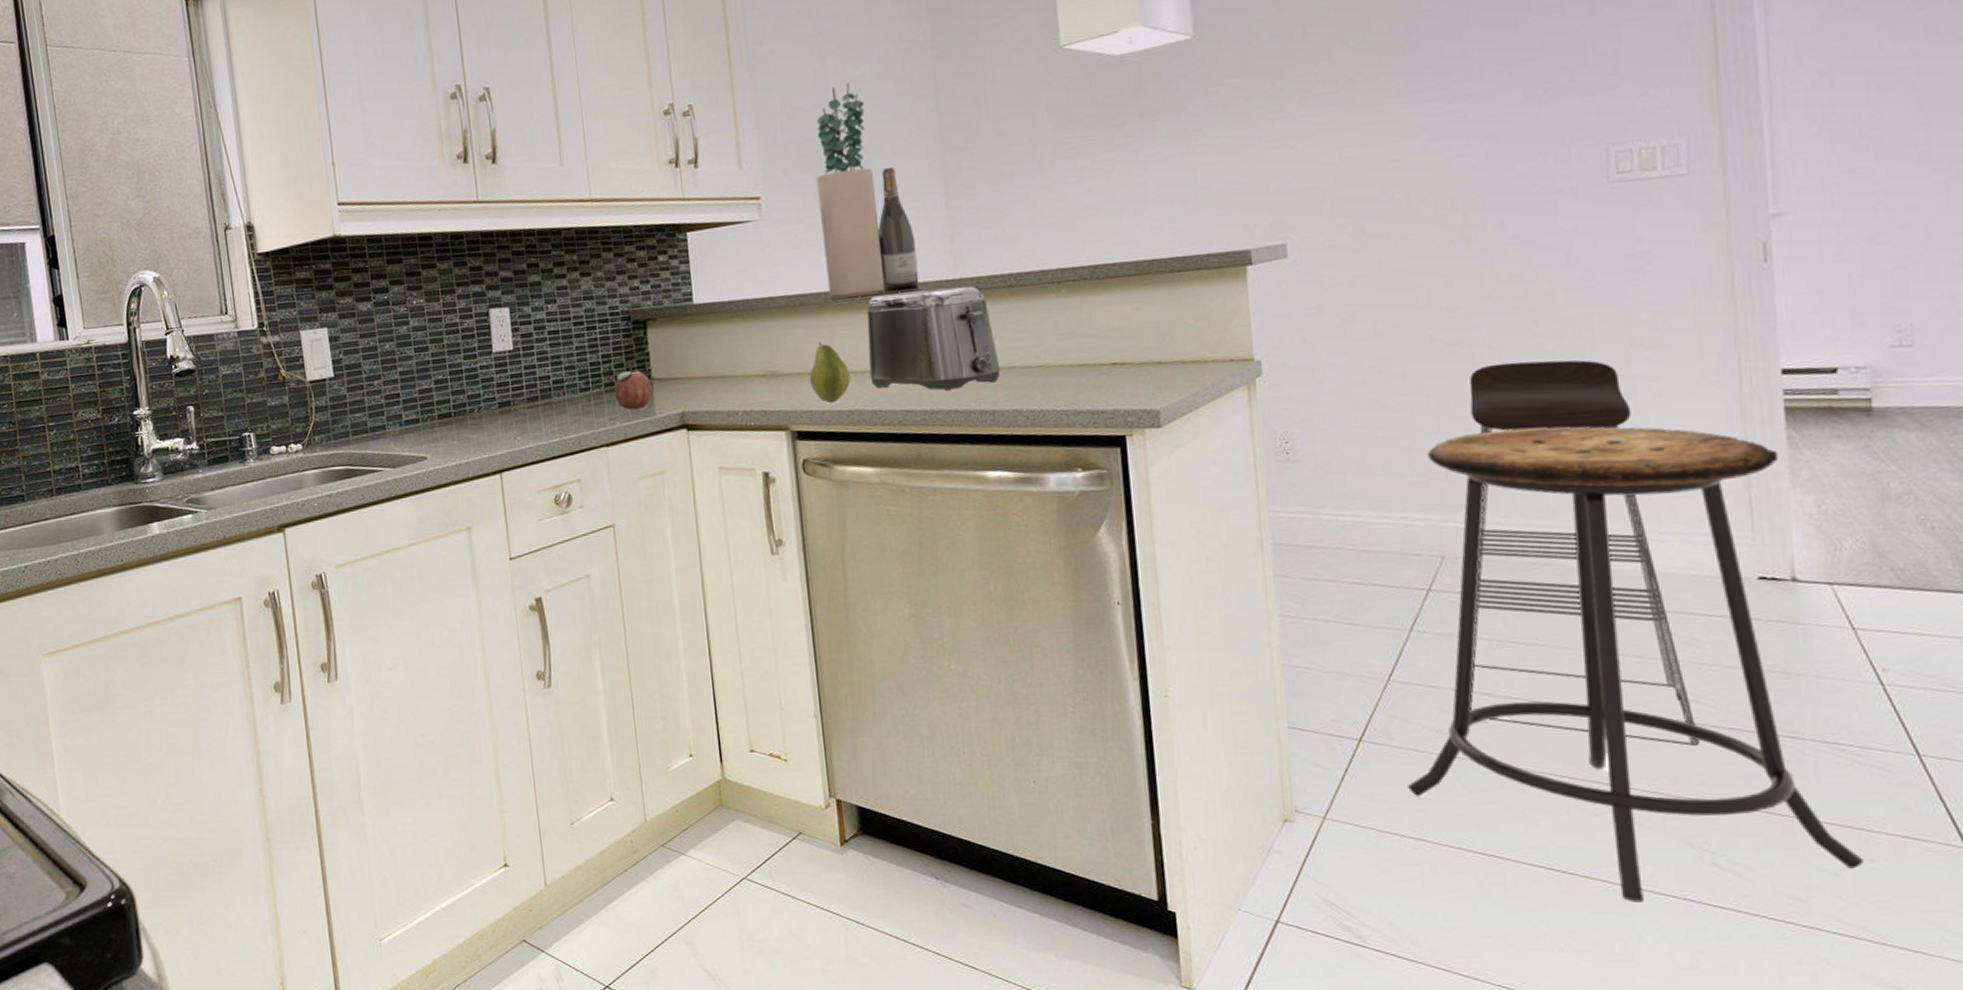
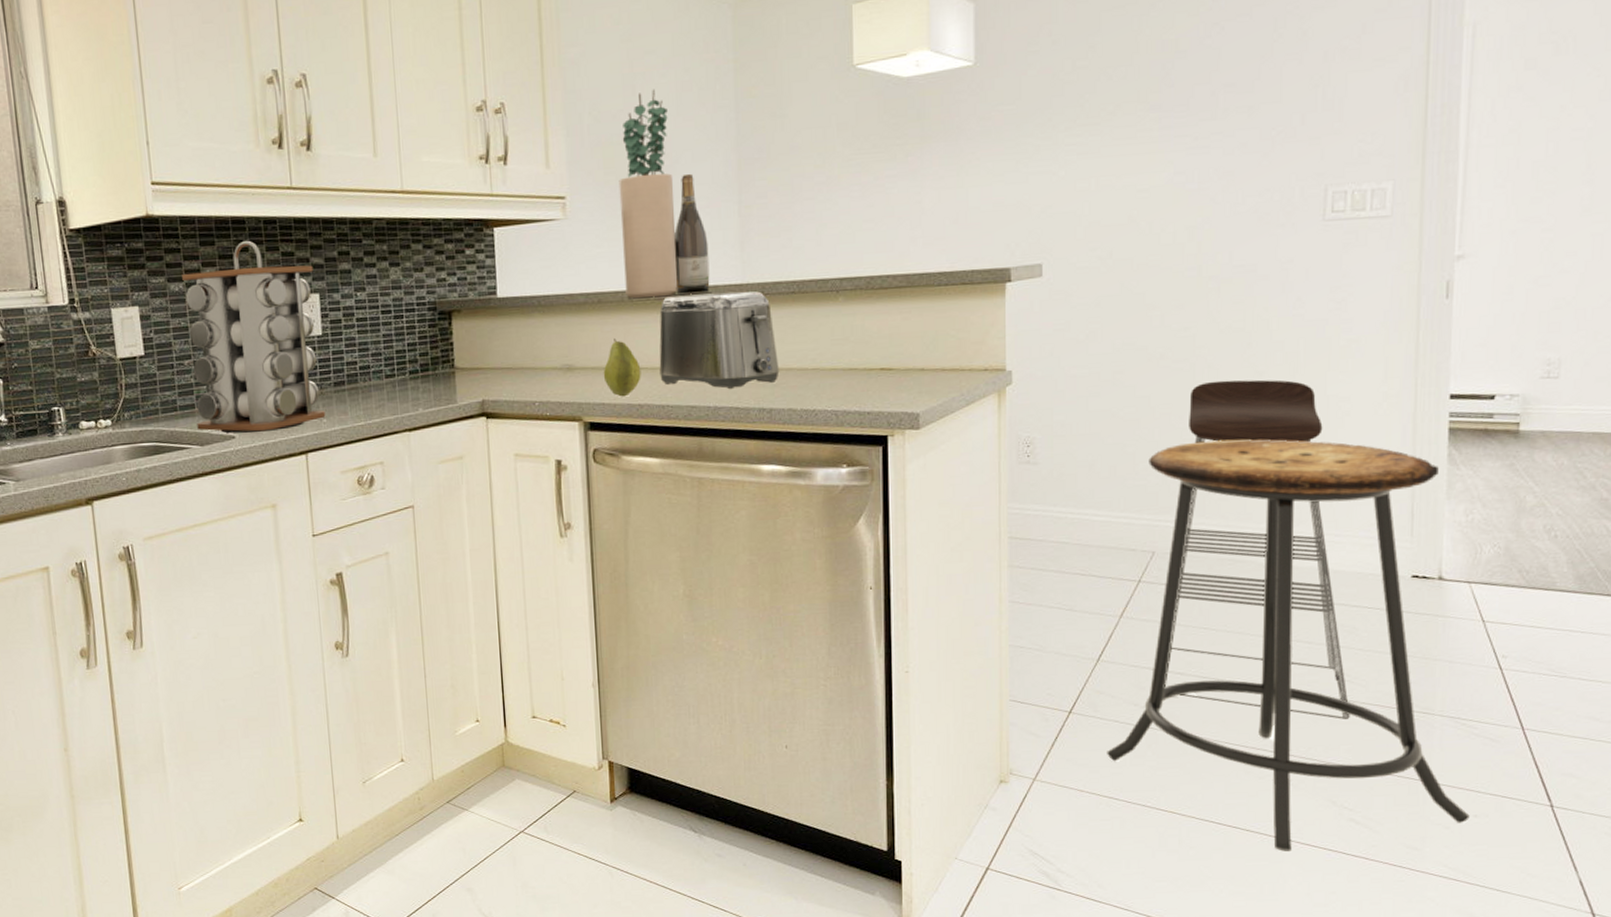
spice rack: none [370,256,520,455] -> present [182,240,326,434]
fruit: present [614,365,653,411] -> none [418,354,456,398]

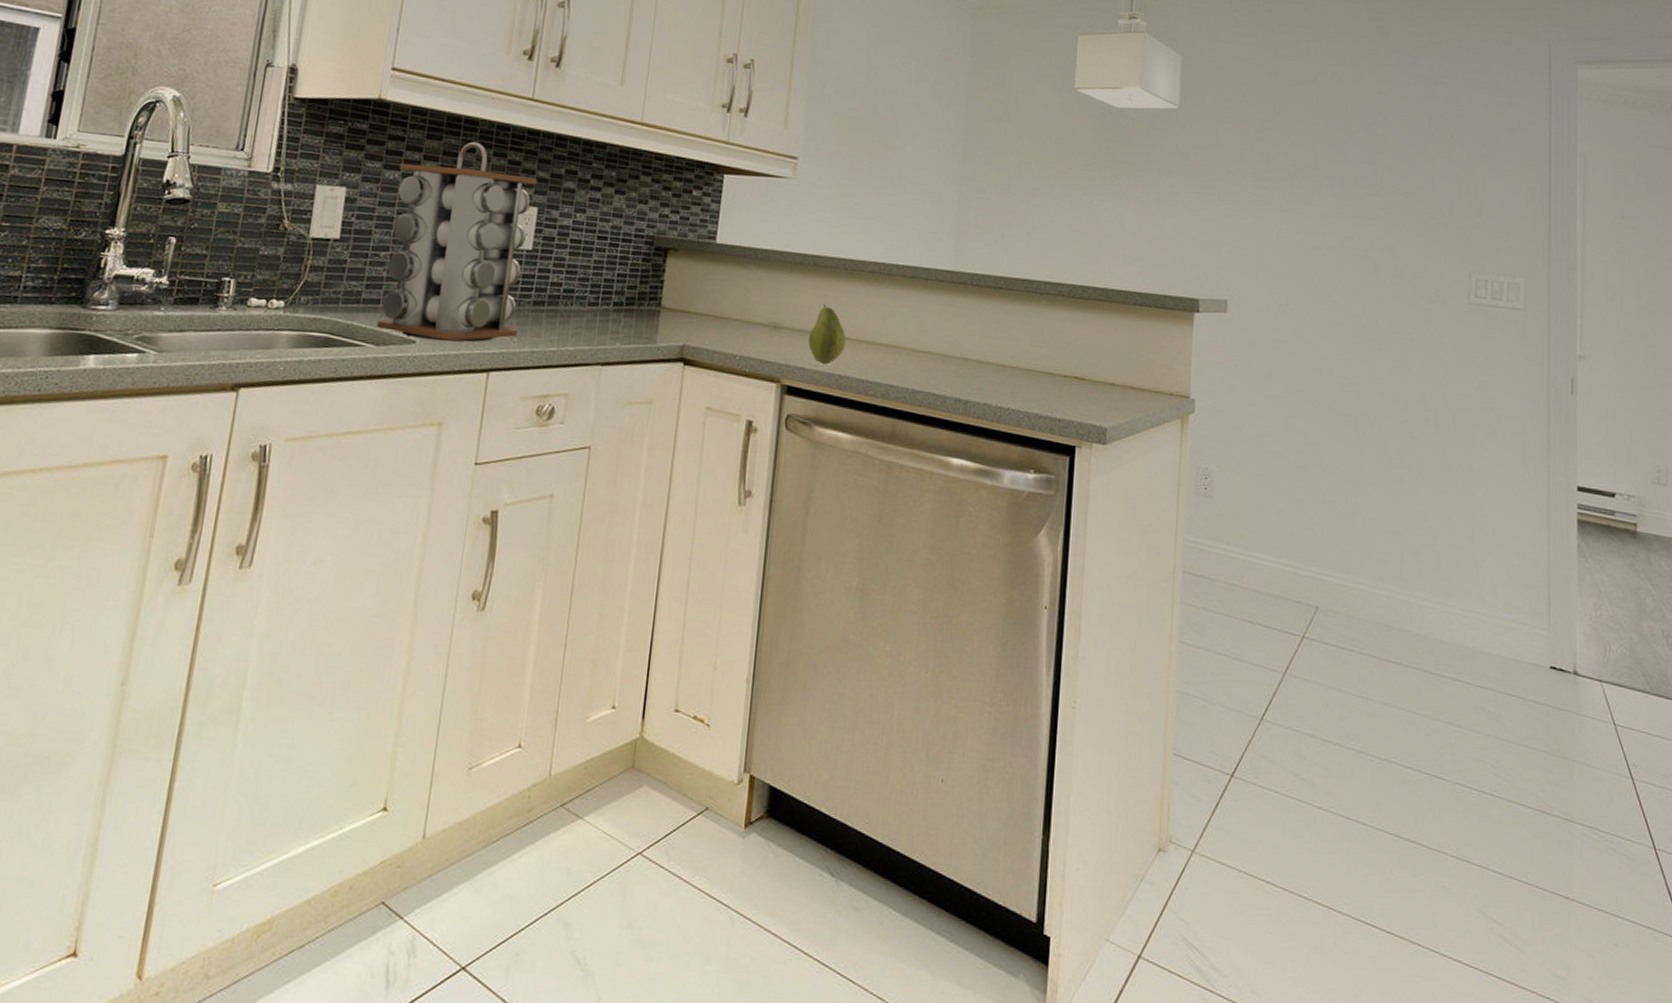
vase: present [618,89,679,299] -> none [842,74,904,272]
toaster: present [659,291,780,390] -> none [863,271,980,376]
wine bottle: present [674,173,710,295] -> none [890,157,927,274]
bar stool: present [1107,439,1470,852] -> none [1266,498,1611,968]
bar stool: present [1164,379,1350,720] -> none [1324,439,1498,819]

